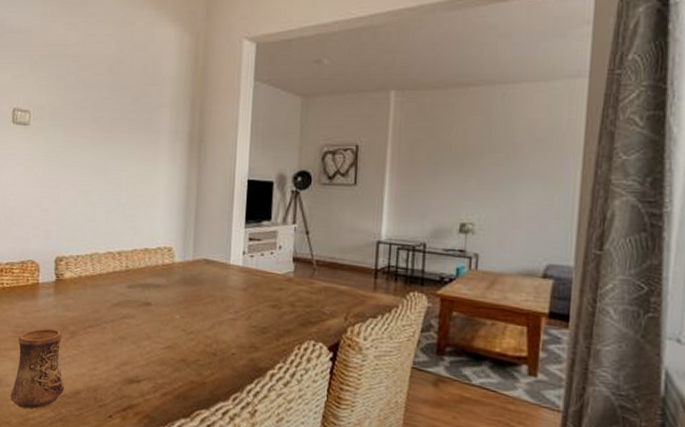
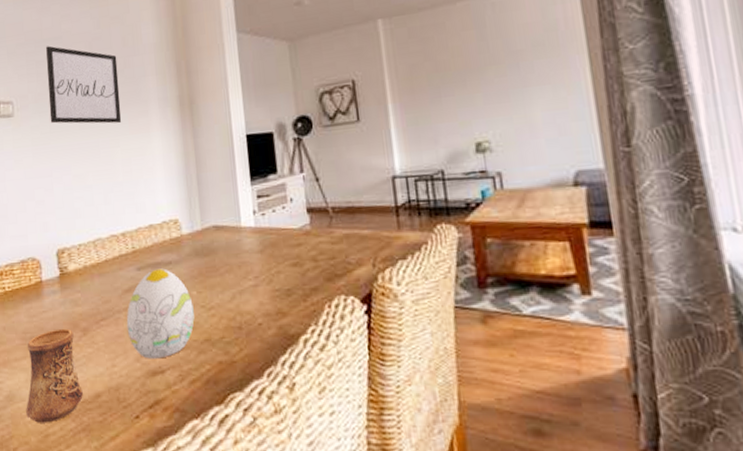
wall art: none [64,62,136,148] -> present [46,45,122,124]
decorative egg: none [111,289,175,370] -> present [126,268,195,359]

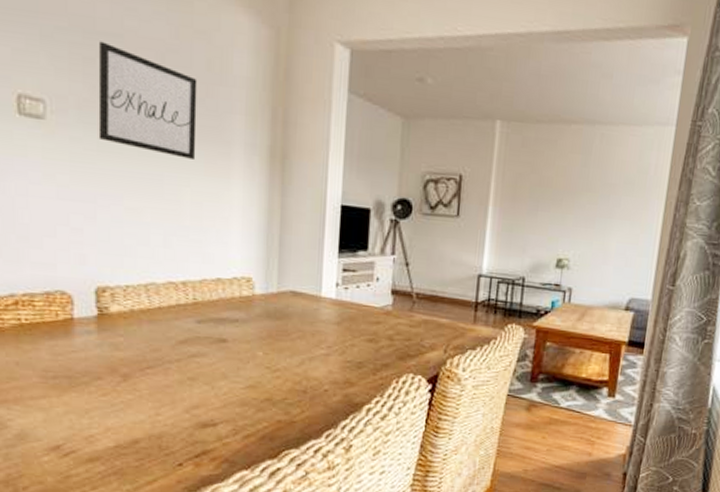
cup: present [26,328,83,423] -> none [42,371,117,465]
decorative egg: present [126,268,195,359] -> none [177,324,257,412]

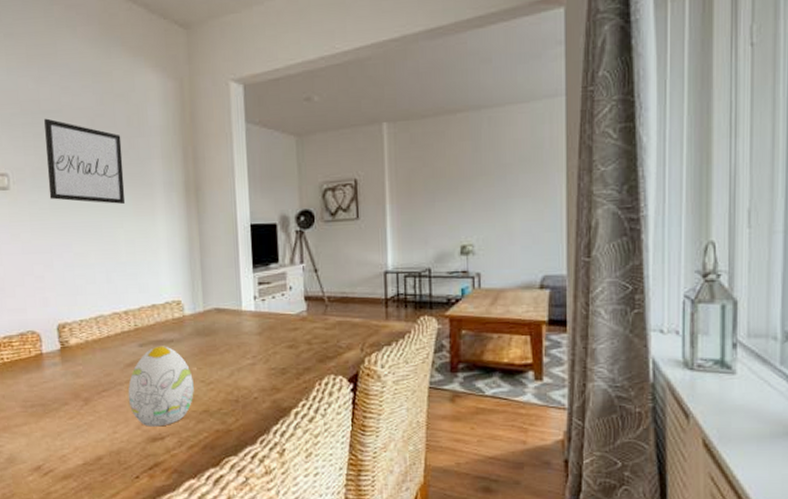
decorative egg: none [177,324,257,412] -> present [128,346,194,427]

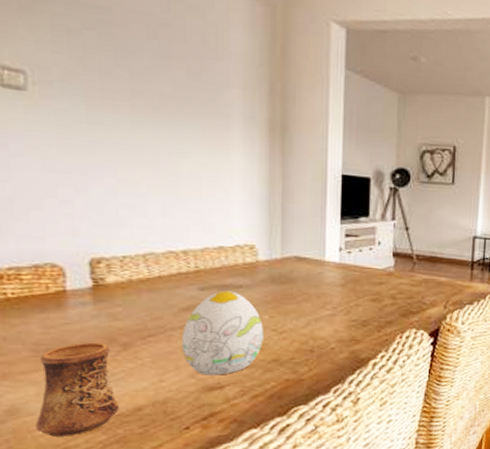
cup: none [27,398,85,482] -> present [36,342,119,437]
wall art: present [44,118,126,204] -> none [84,13,193,131]

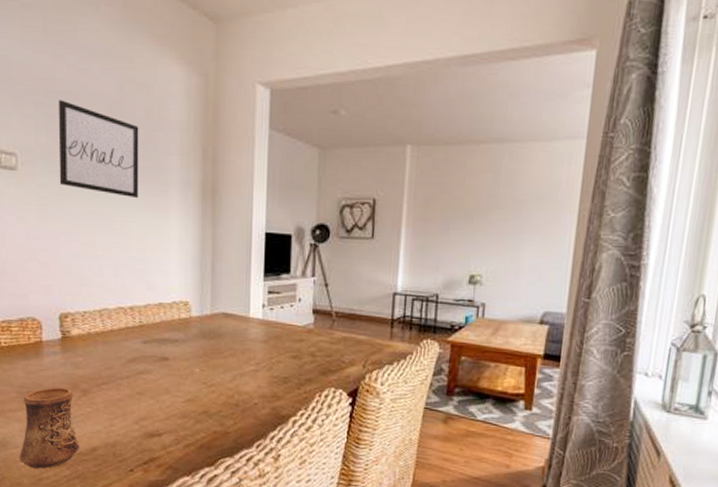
wall art: none [84,13,193,131] -> present [58,99,139,198]
decorative egg: present [181,291,263,375] -> none [128,344,195,424]

